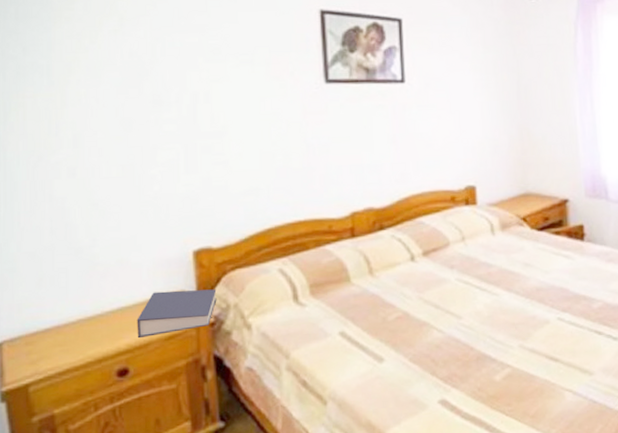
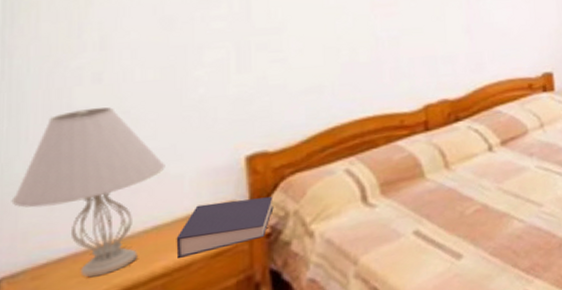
table lamp: none [9,198,127,348] -> present [11,107,165,278]

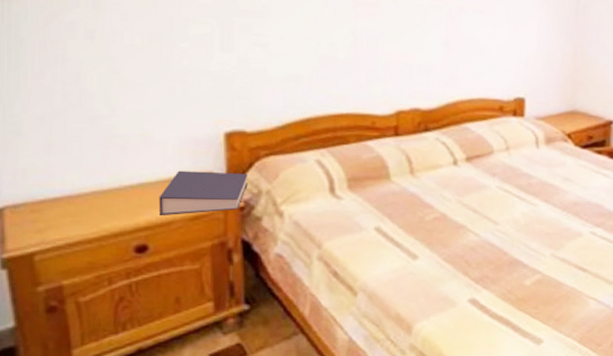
table lamp: present [11,107,165,278] -> none [12,63,151,219]

